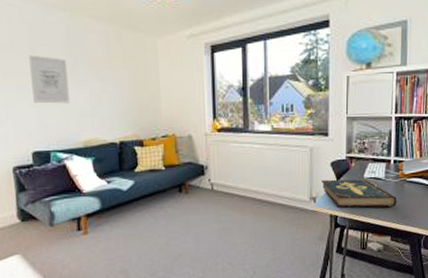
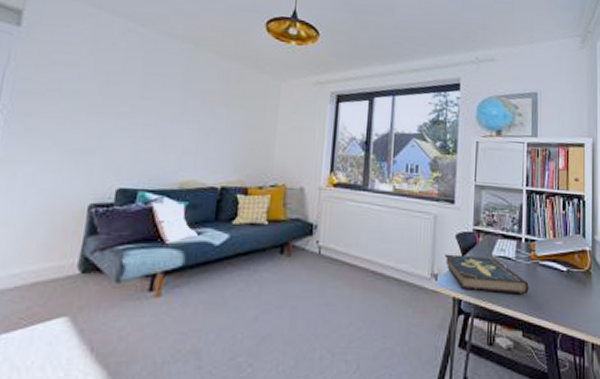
wall art: present [29,54,71,104] -> none [133,82,180,138]

